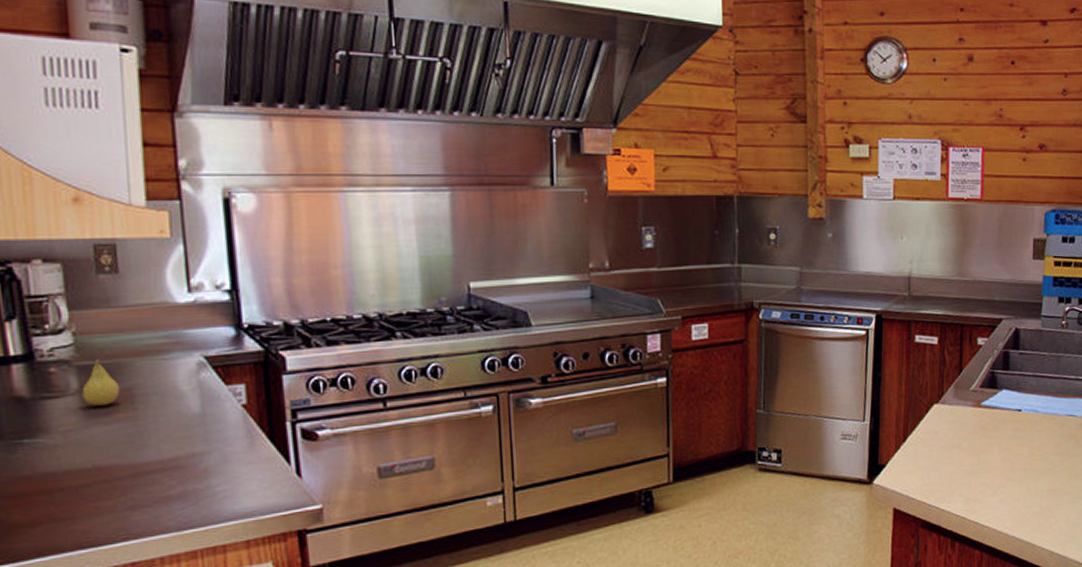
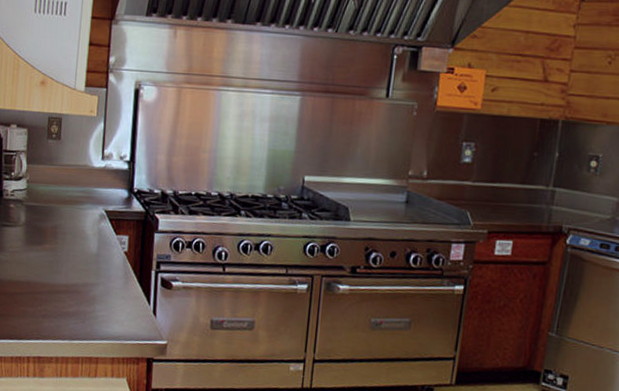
fruit: present [82,358,120,407] -> none [26,201,50,238]

